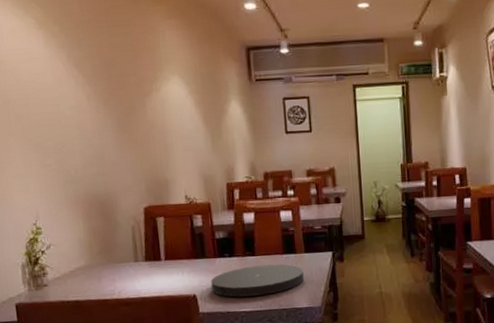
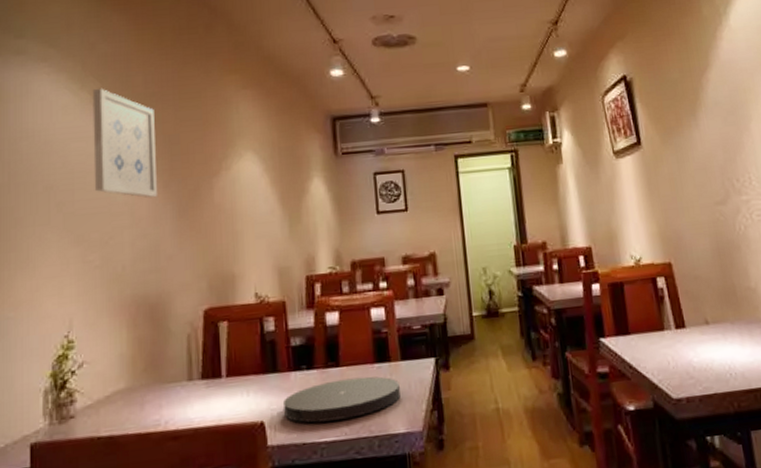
wall art: none [35,14,99,114] -> present [92,88,157,198]

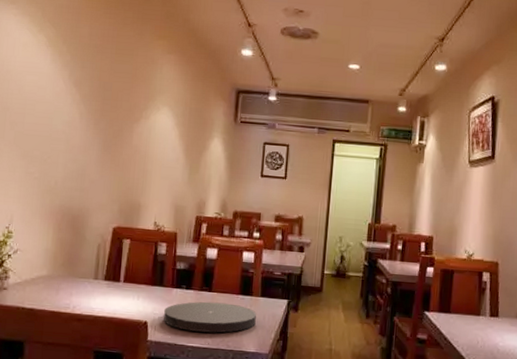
wall art: present [92,88,157,198] -> none [40,33,95,132]

